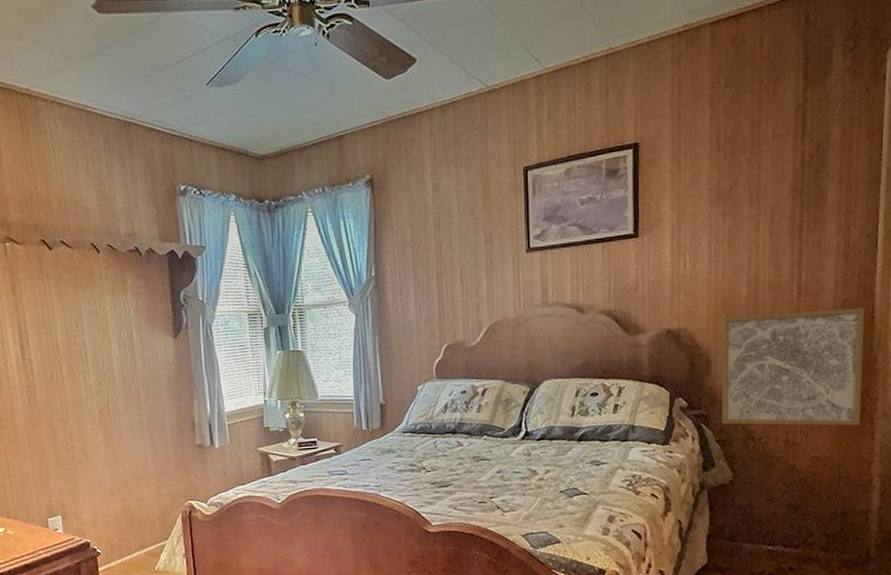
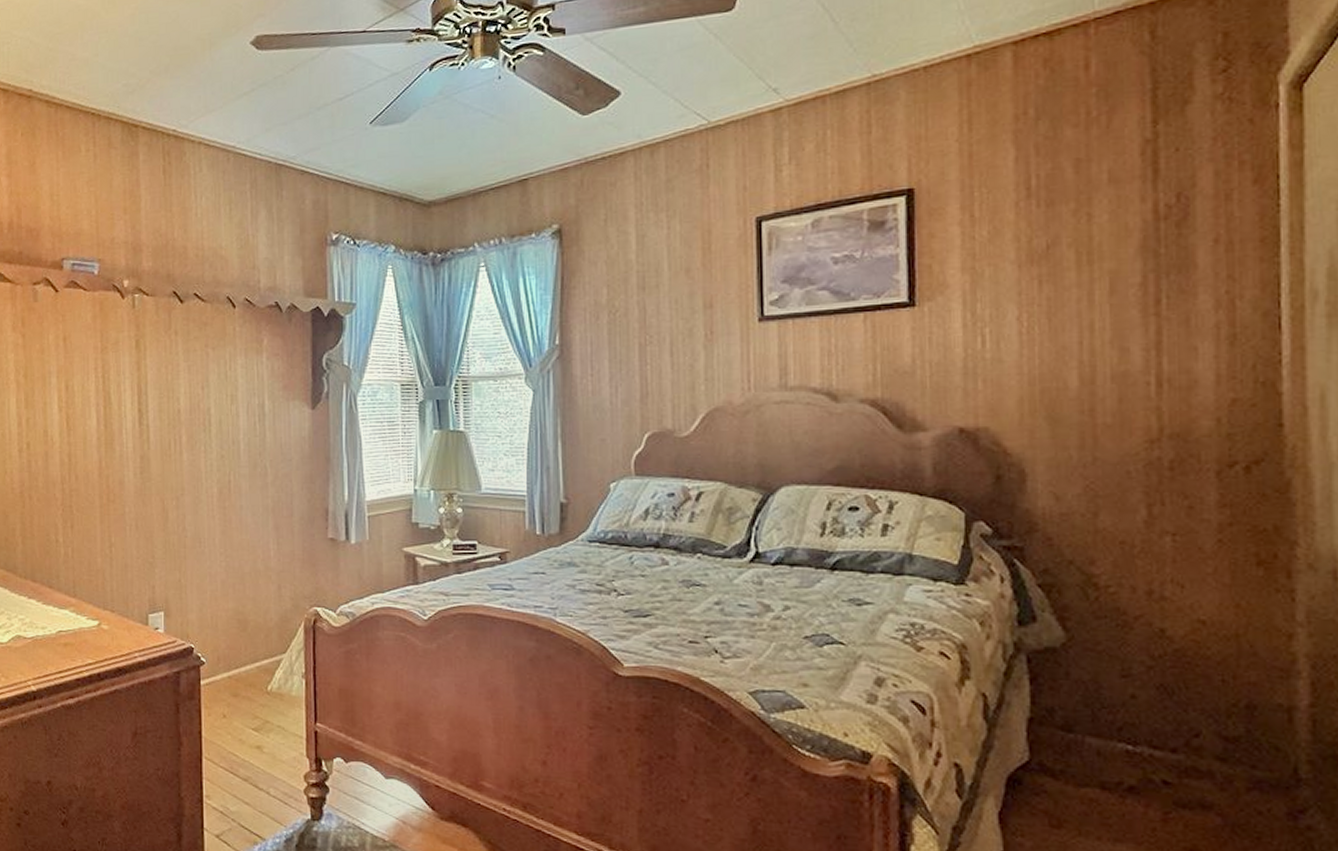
wall art: present [722,307,865,426] -> none [1043,411,1270,580]

